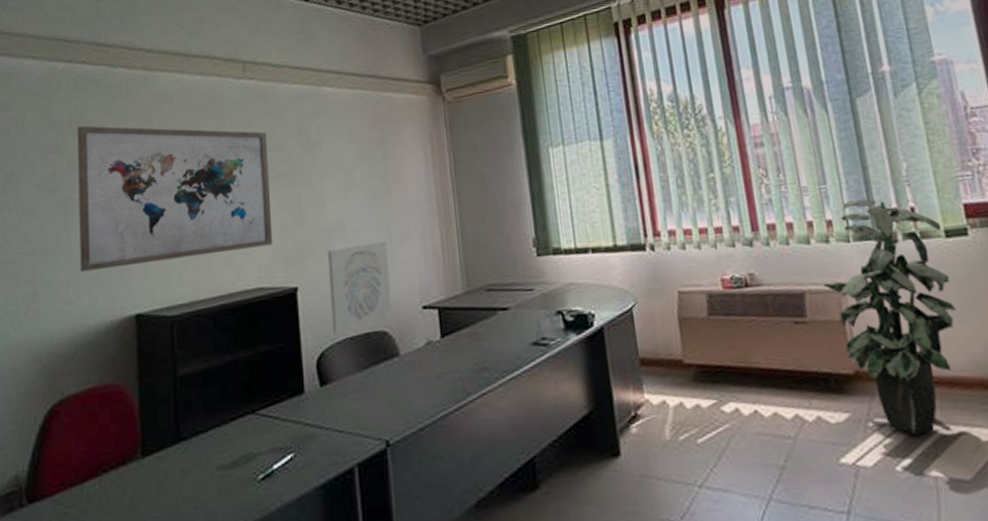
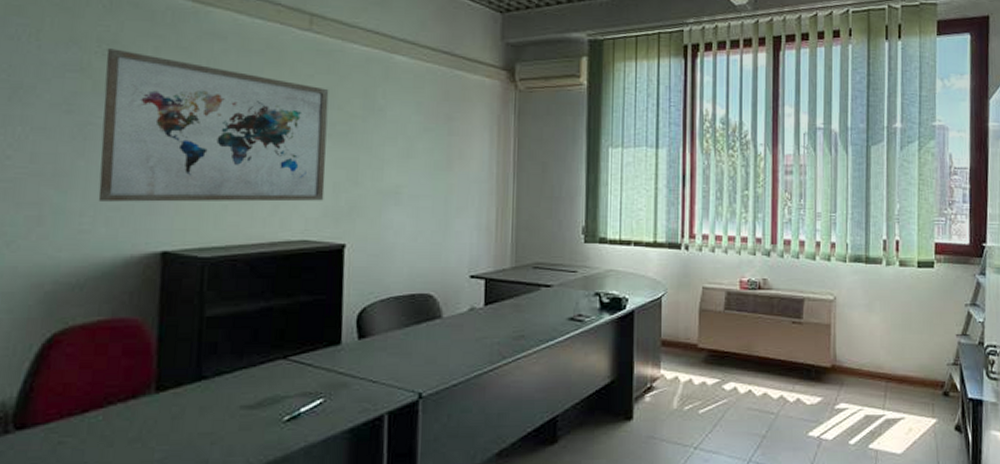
wall art: present [327,241,392,334] -> none [377,211,442,292]
indoor plant: present [823,198,956,435] -> none [820,228,916,418]

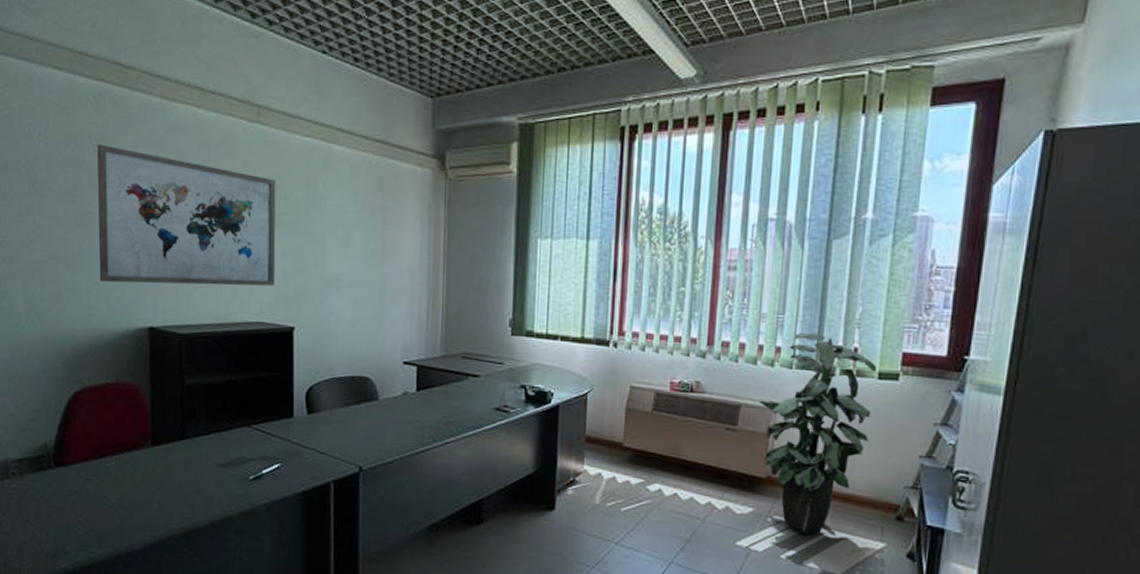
indoor plant: none [820,228,916,418] -> present [759,332,877,534]

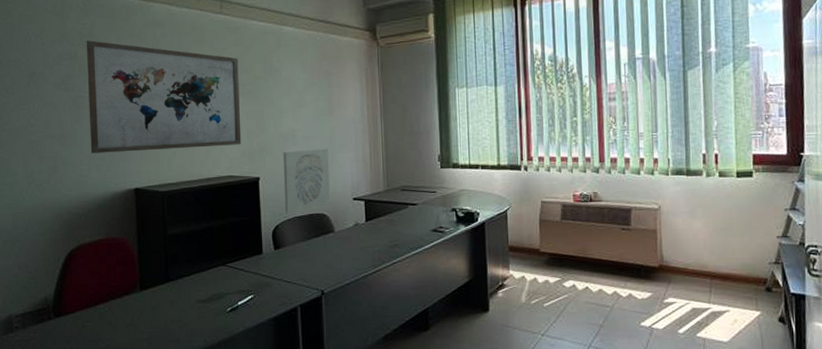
wall art: none [322,298,378,373] -> present [283,148,330,213]
indoor plant: present [759,332,877,534] -> none [645,144,736,310]

